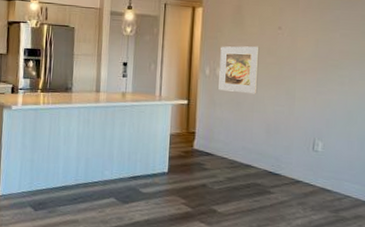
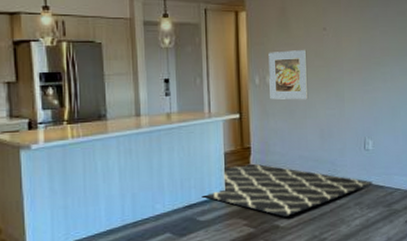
rug: none [147,147,319,204] -> present [203,164,373,218]

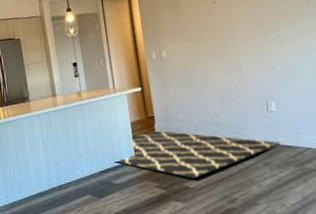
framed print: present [268,50,309,100] -> none [162,24,205,72]

